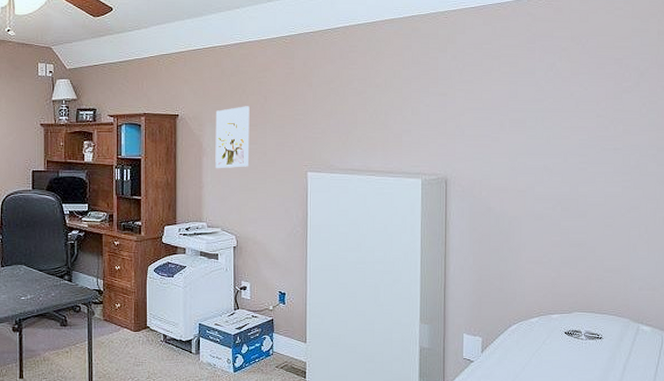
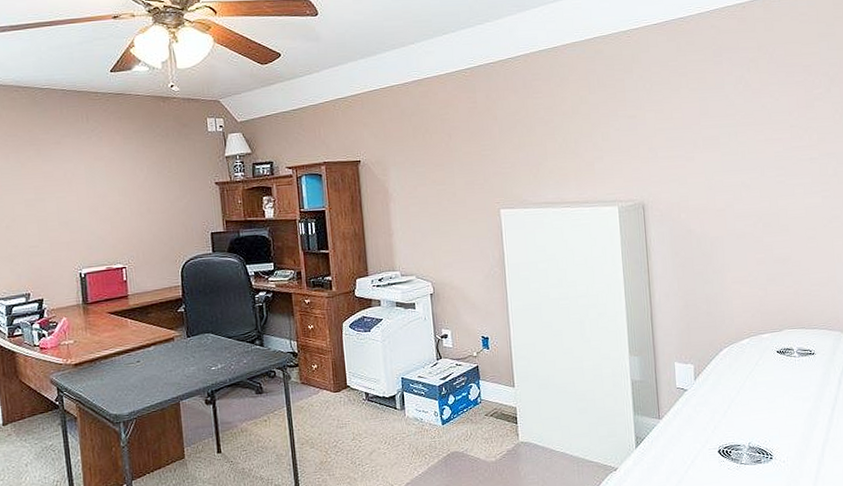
wall art: present [215,106,250,169] -> none [399,145,438,214]

